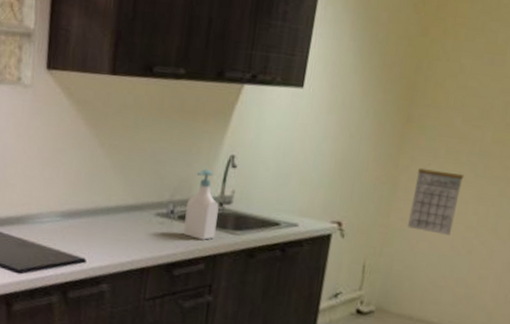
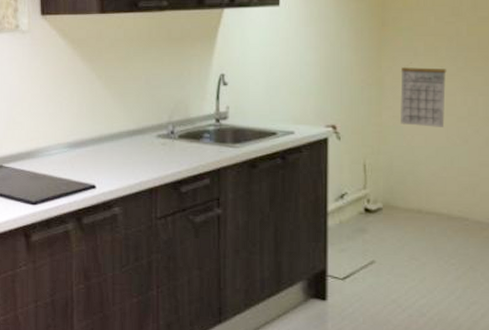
soap bottle: present [182,168,219,240] -> none [184,89,216,156]

